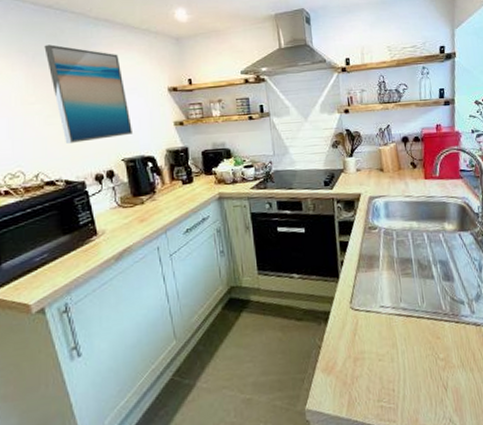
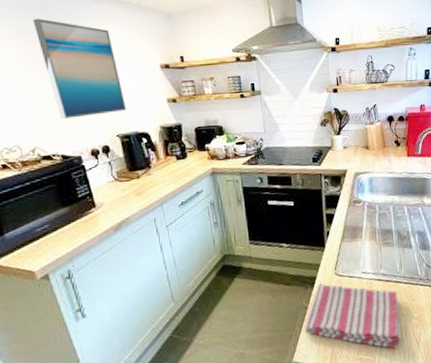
dish towel: none [318,319,428,395] -> present [304,283,402,348]

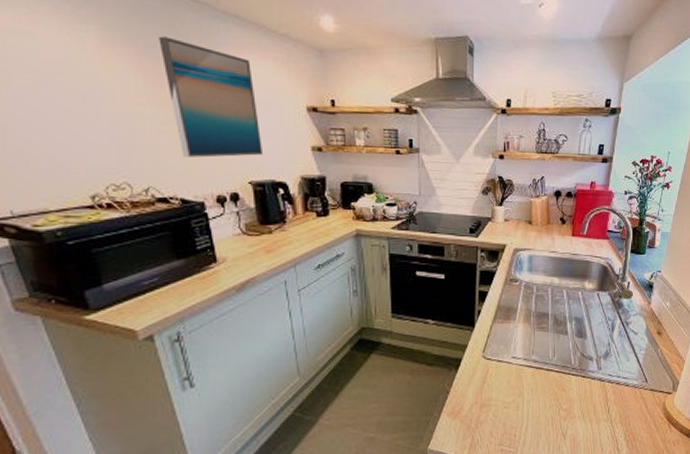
dish towel: present [304,283,402,348] -> none [443,366,548,441]

